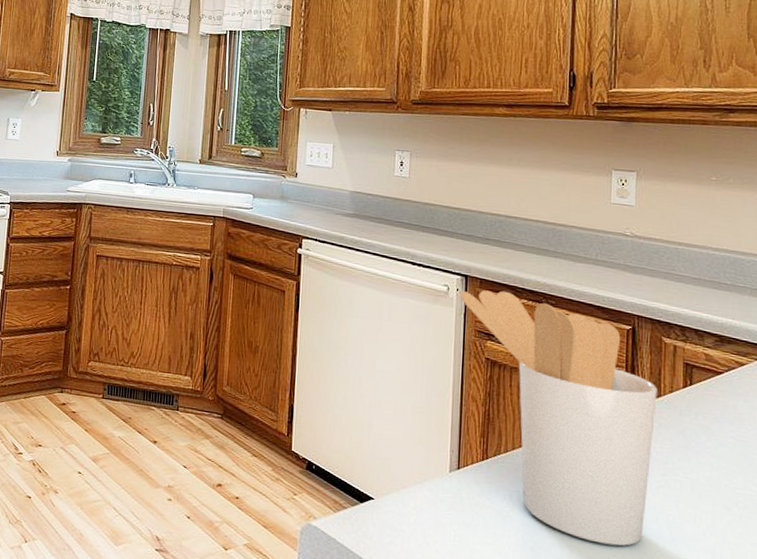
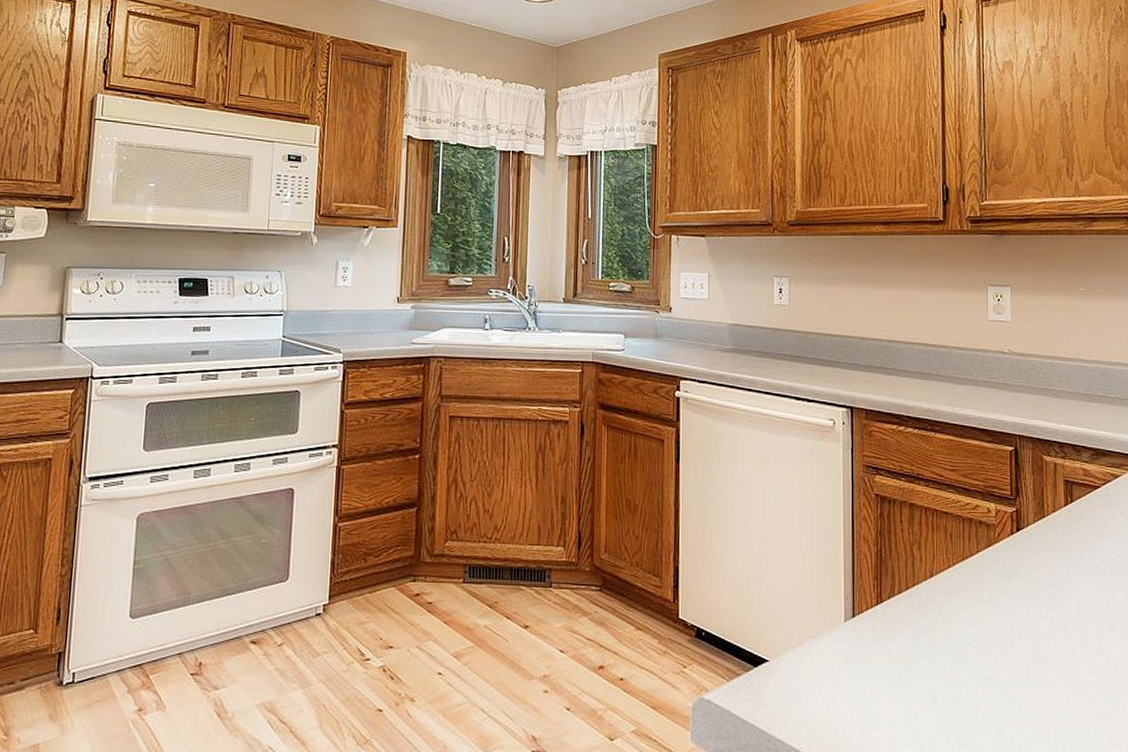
utensil holder: present [460,290,657,546] -> none [847,420,1041,679]

